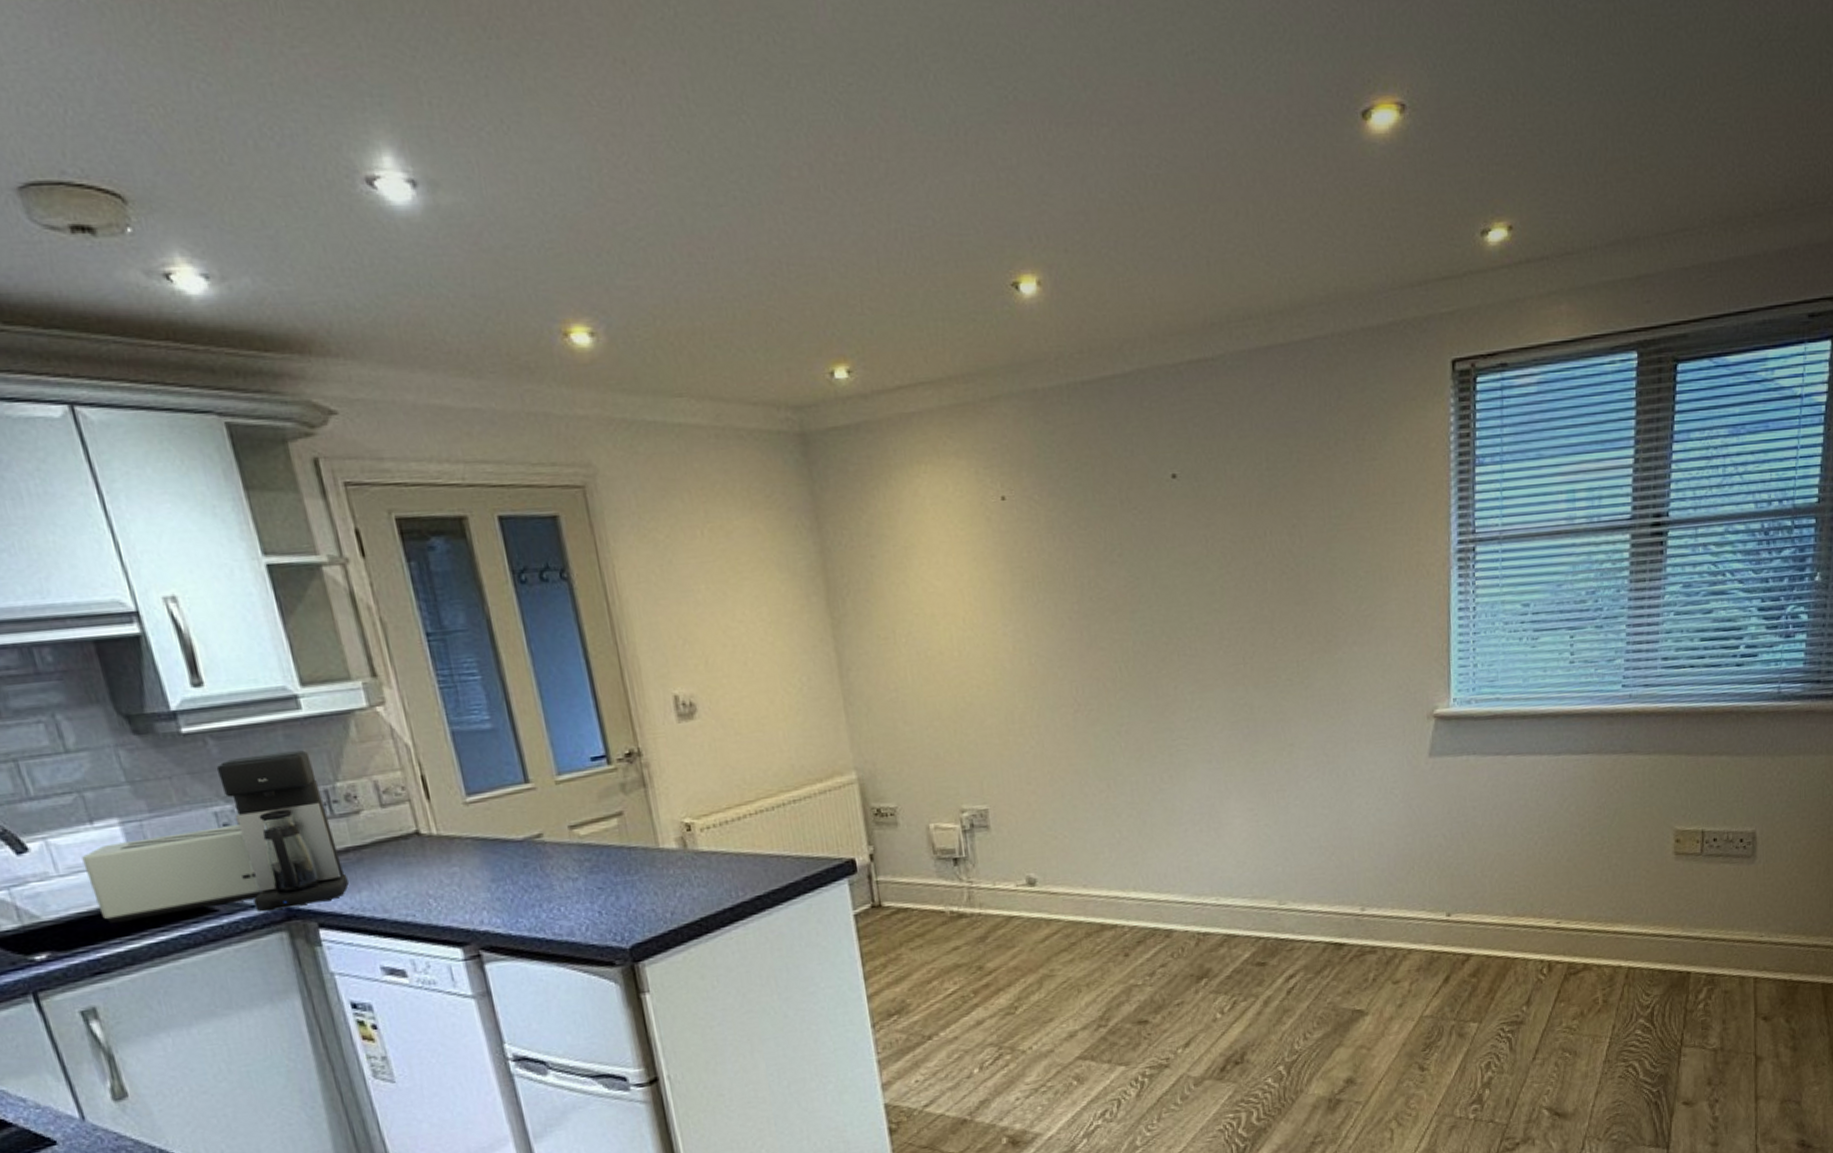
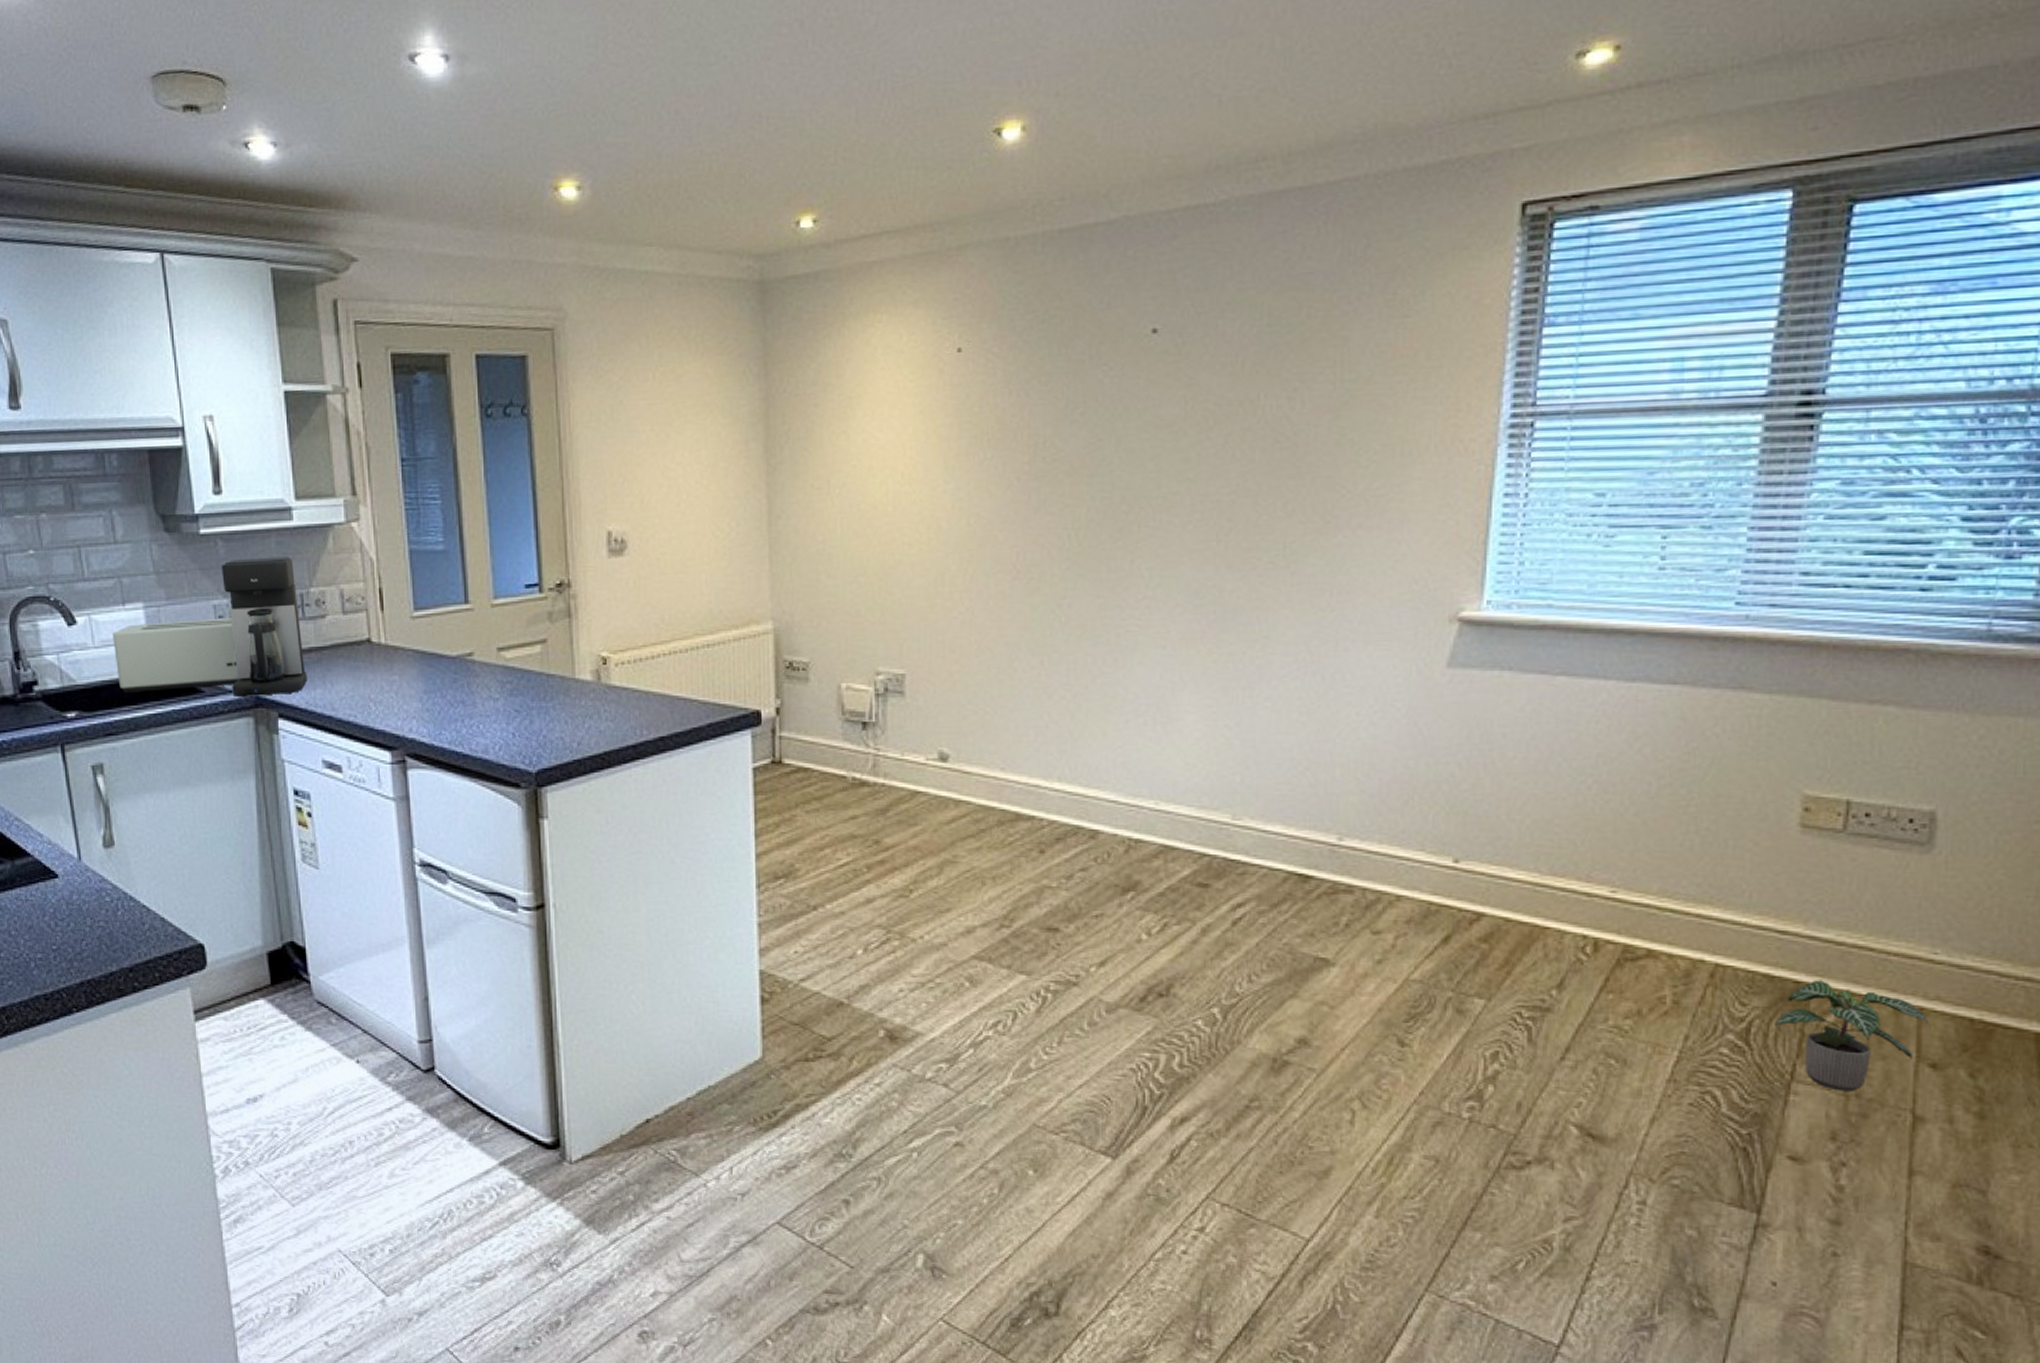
potted plant: none [1668,968,1760,1048] -> present [1775,980,1928,1092]

